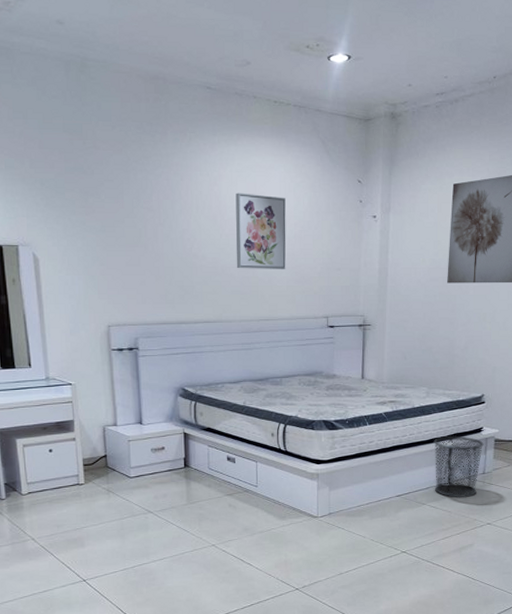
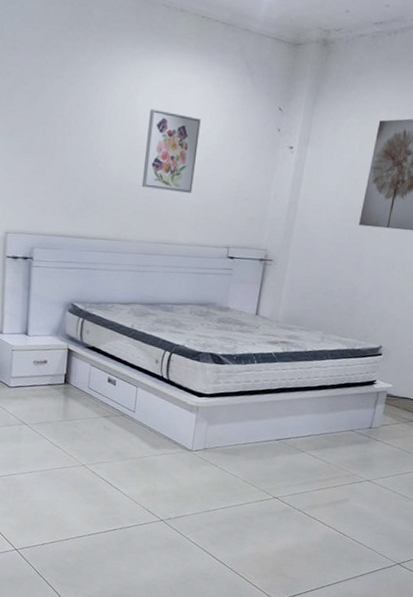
waste bin: present [433,435,484,498] -> none [316,384,375,451]

